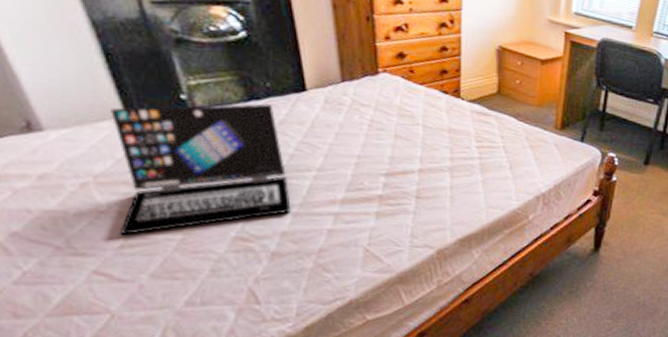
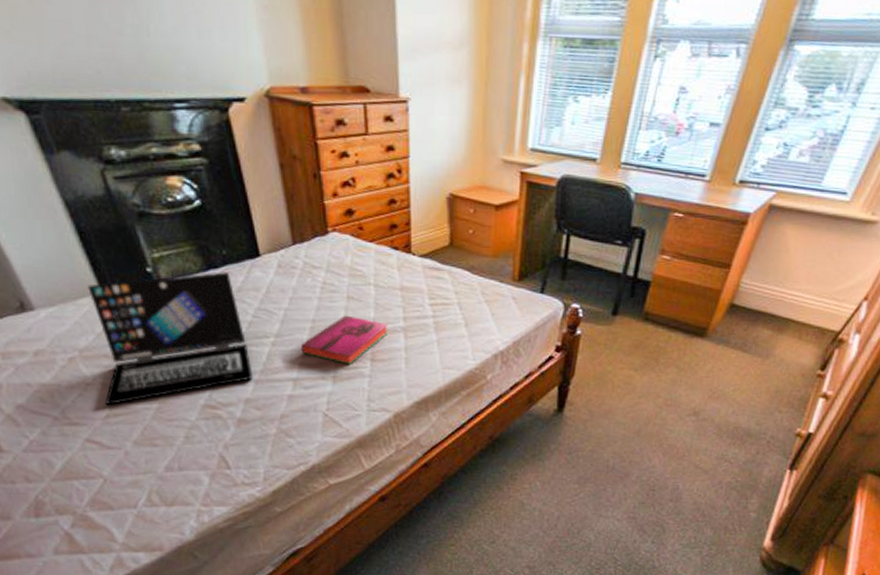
hardback book: none [345,153,435,201] -> present [301,315,389,364]

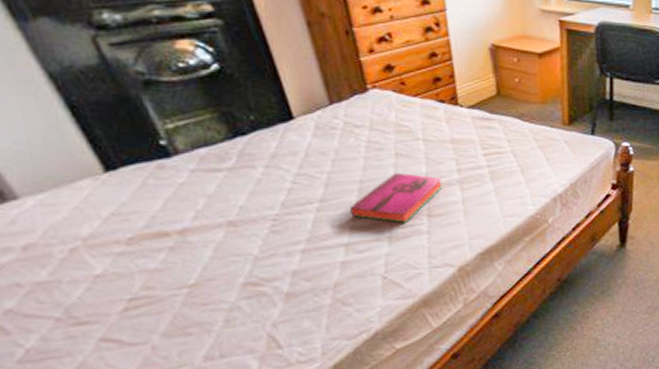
laptop: present [88,272,253,406] -> none [86,138,299,298]

